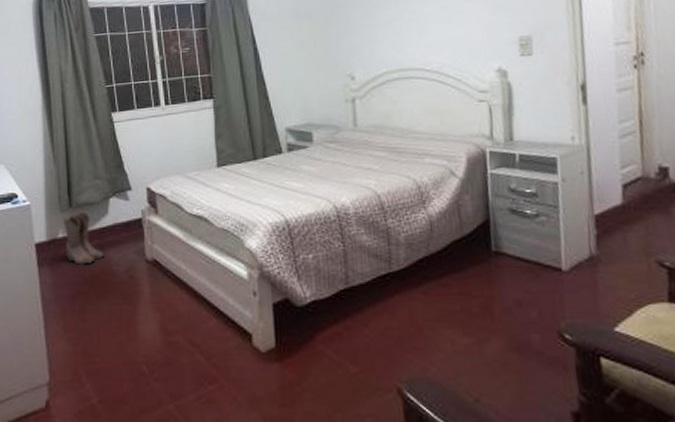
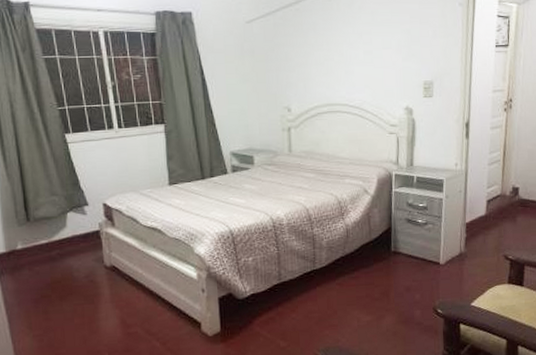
boots: present [62,211,105,265] -> none [21,225,65,273]

